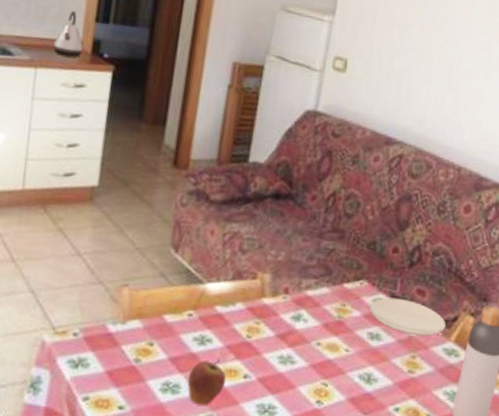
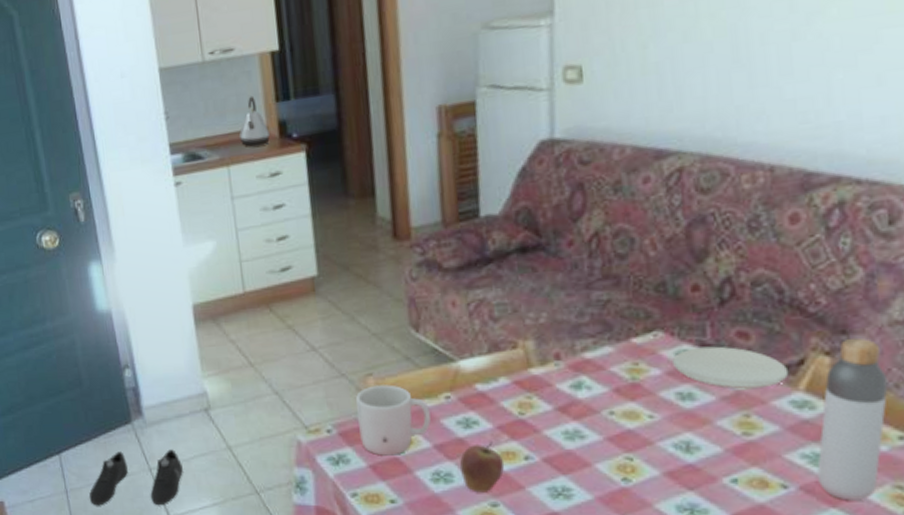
mug: none [103,296,173,364] -> present [355,384,432,456]

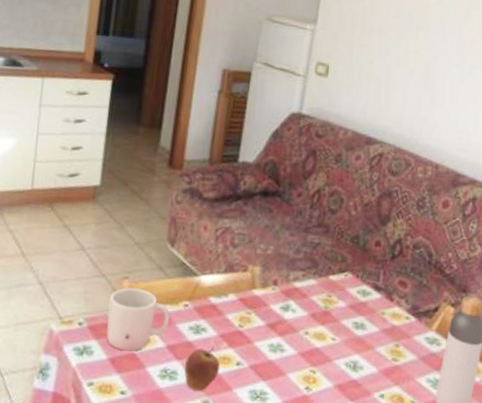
kettle: present [239,95,271,147] -> none [58,24,86,67]
plate: present [673,346,789,390] -> none [354,289,428,326]

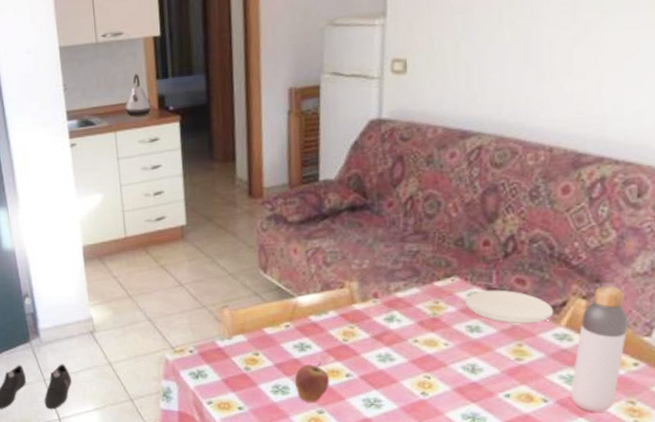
kettle: none [58,24,86,67] -> present [125,73,151,117]
mug: present [106,287,170,351] -> none [213,315,274,372]
plate: none [354,289,428,326] -> present [465,290,554,325]

